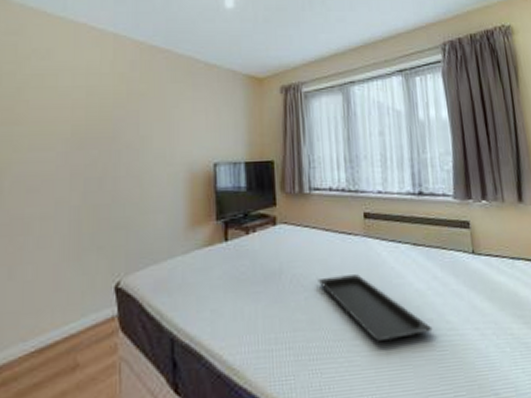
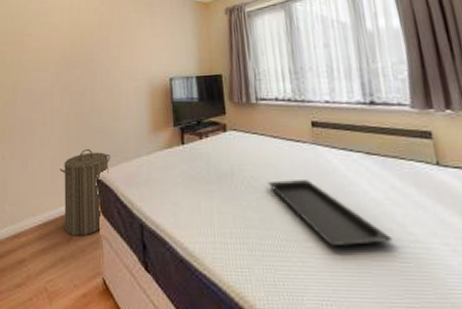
laundry hamper: none [63,249,136,362] -> present [59,148,111,236]

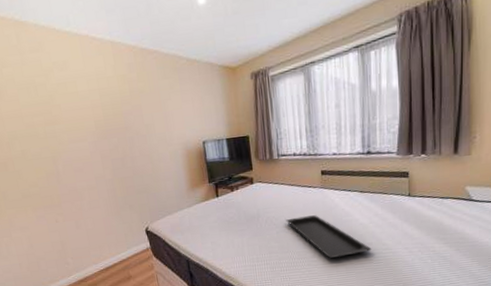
laundry hamper: present [59,148,111,236] -> none [111,207,157,275]

